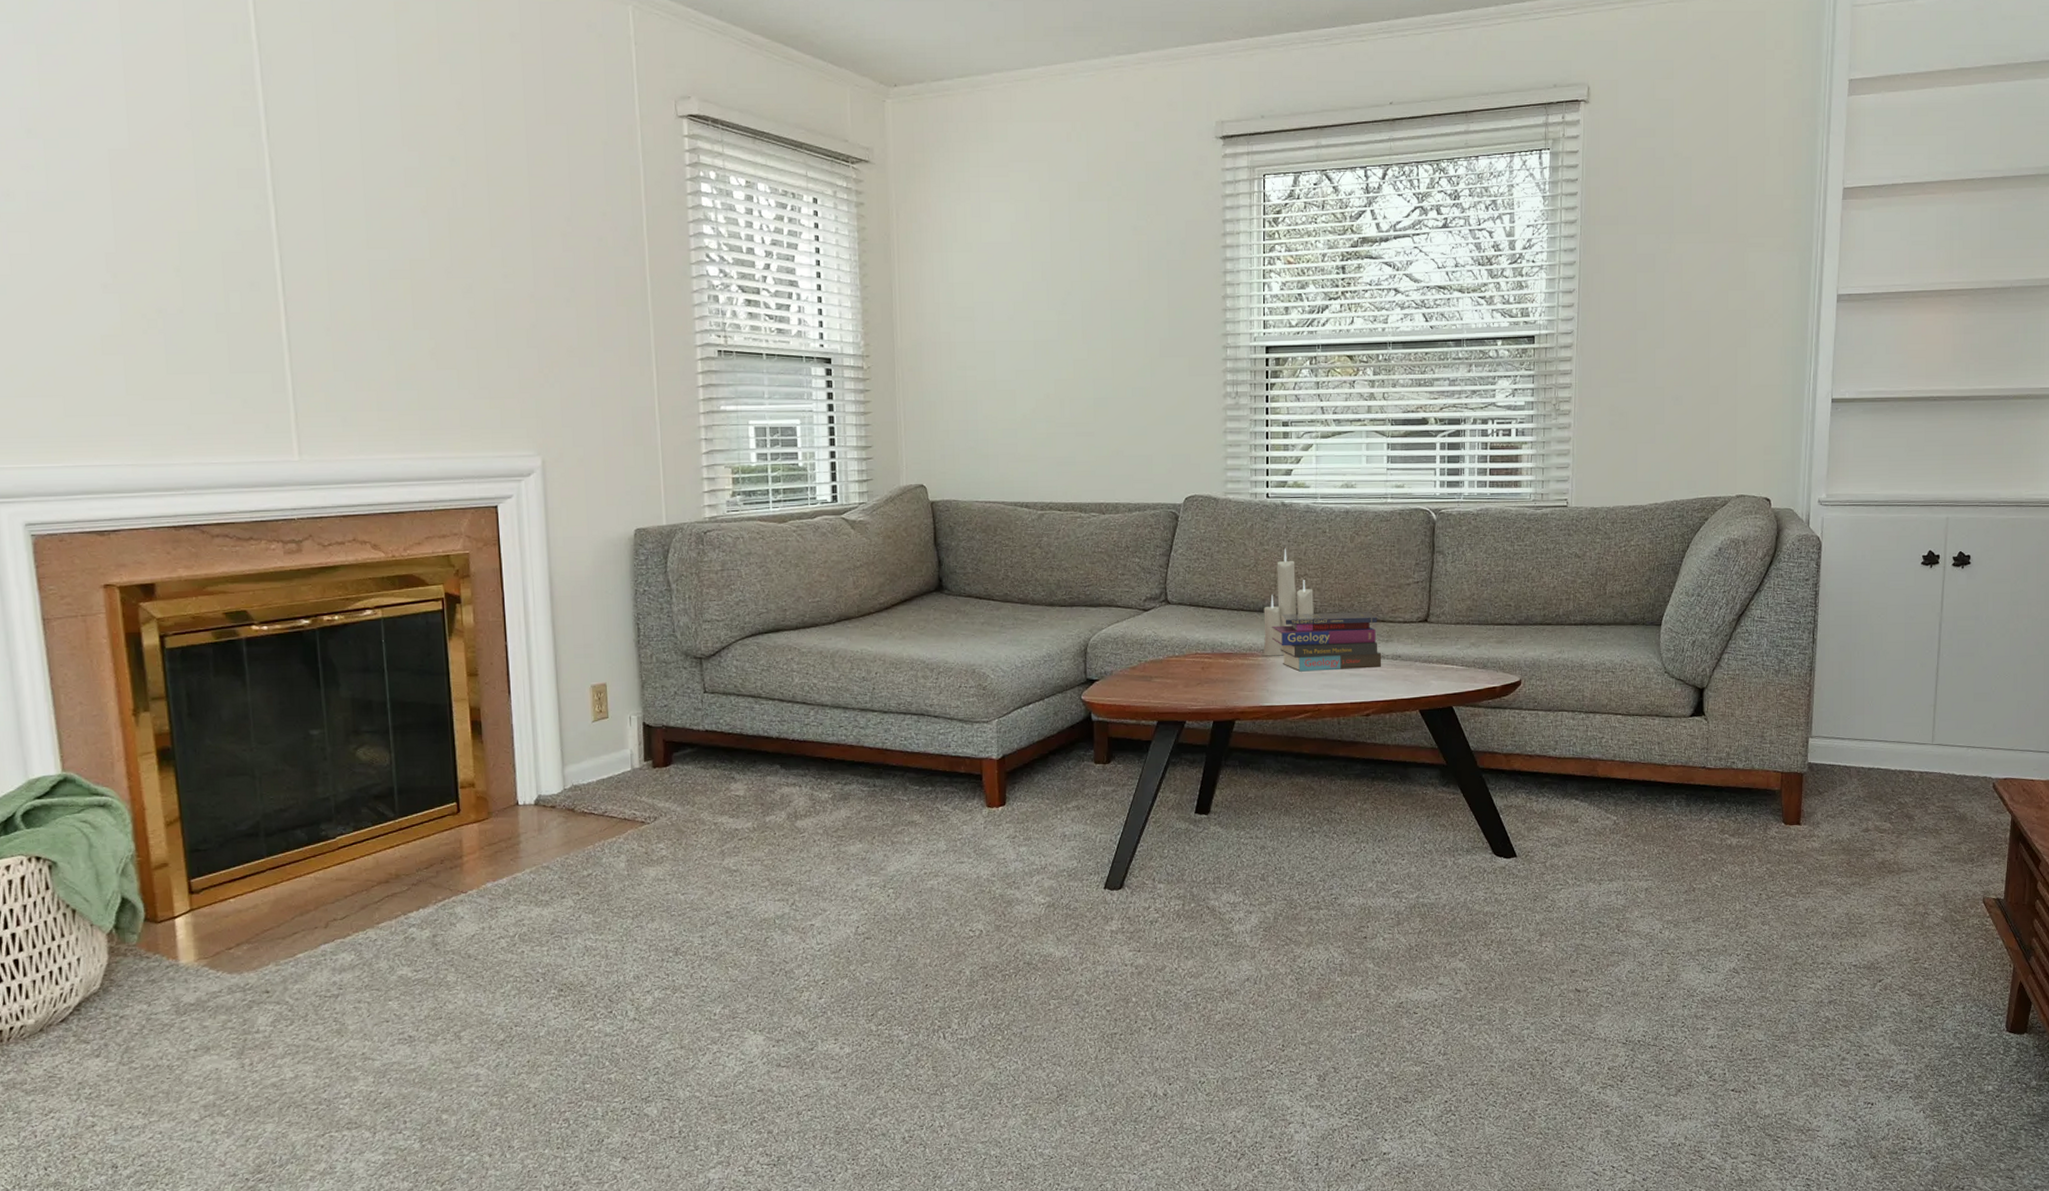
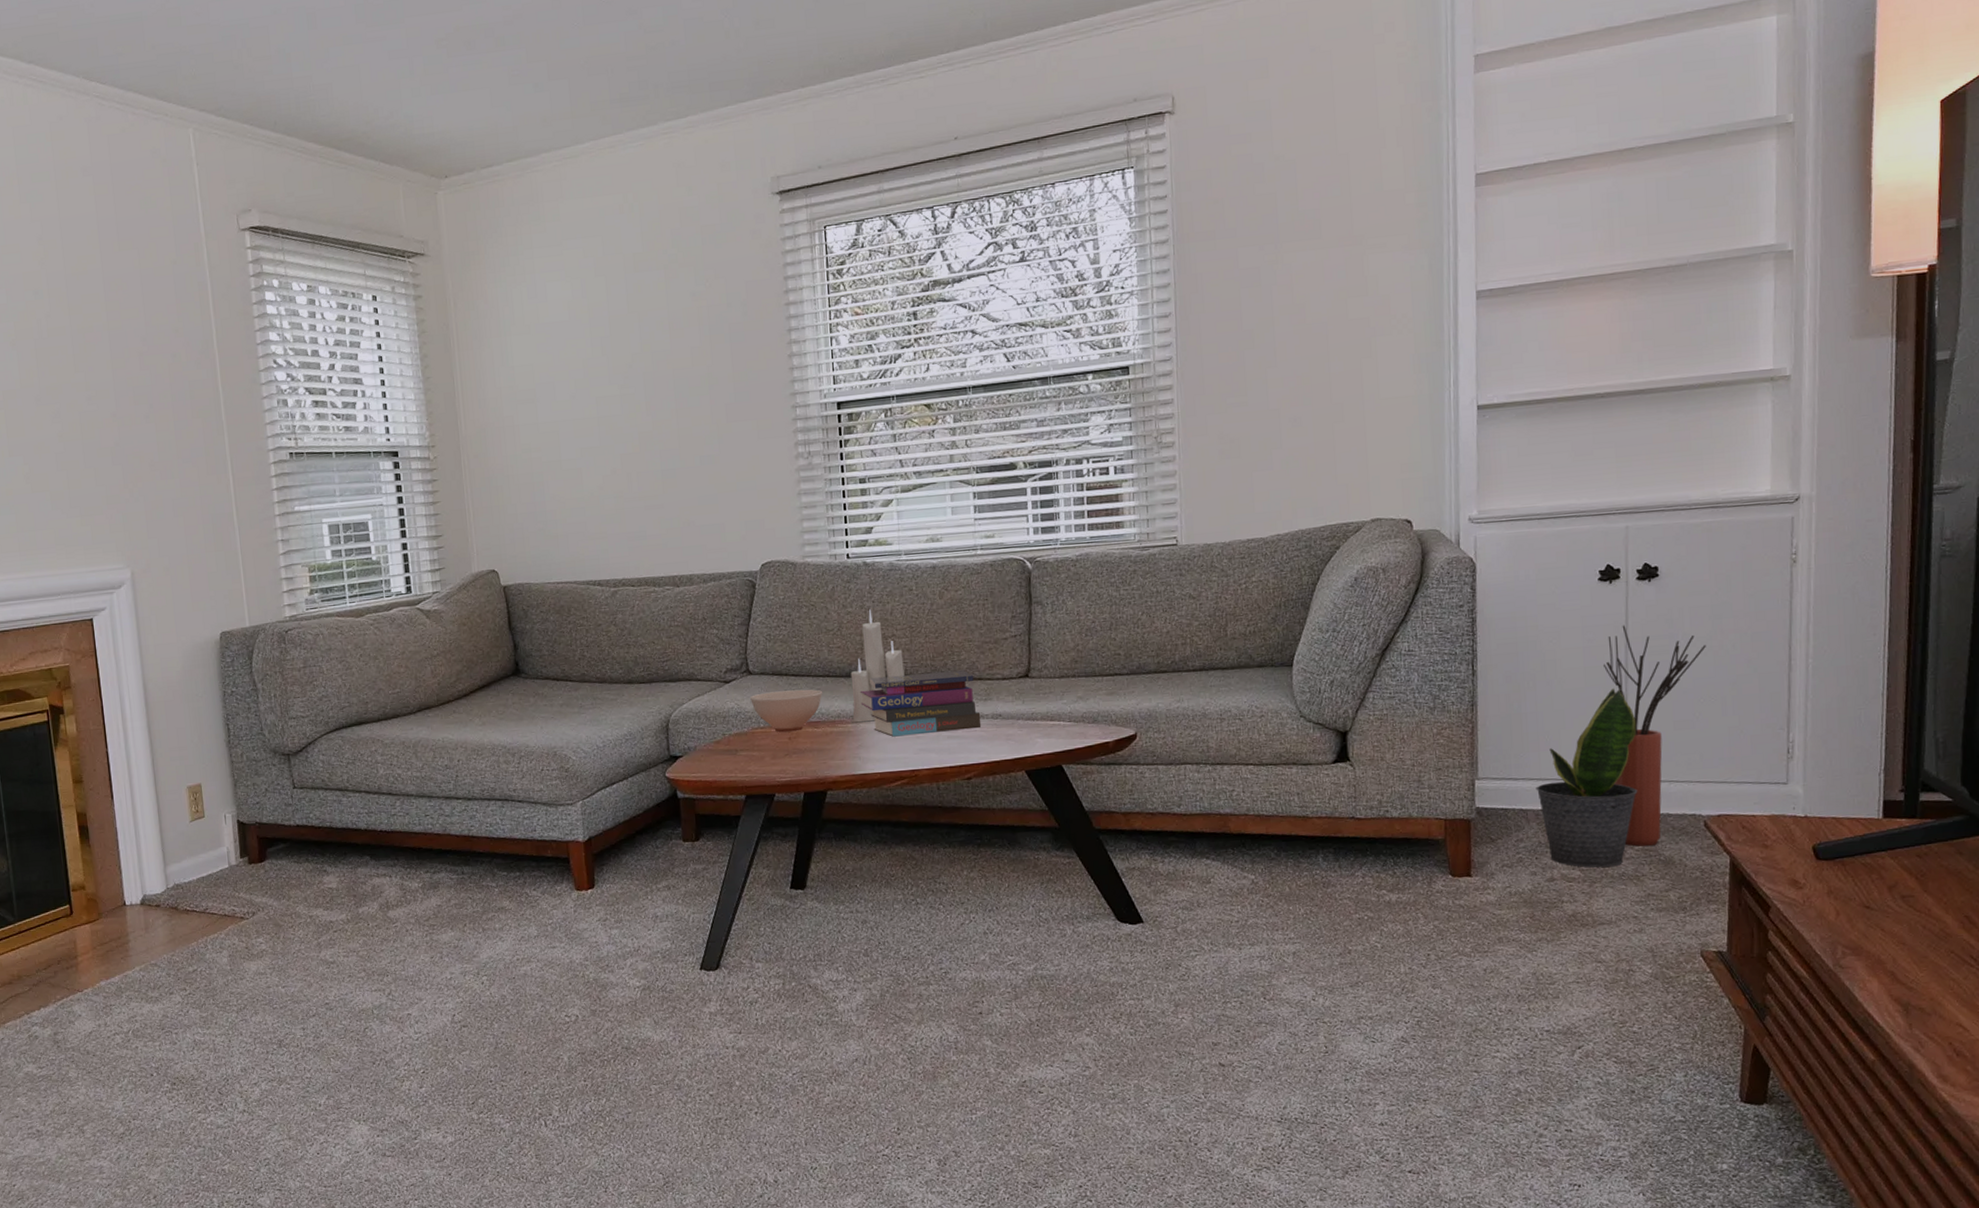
bowl: none [1166,621,1237,662] -> present [749,689,823,733]
potted plant: none [1858,661,1944,821] -> present [1535,687,1638,868]
vase: none [1921,605,2004,803] -> present [1604,625,1706,847]

